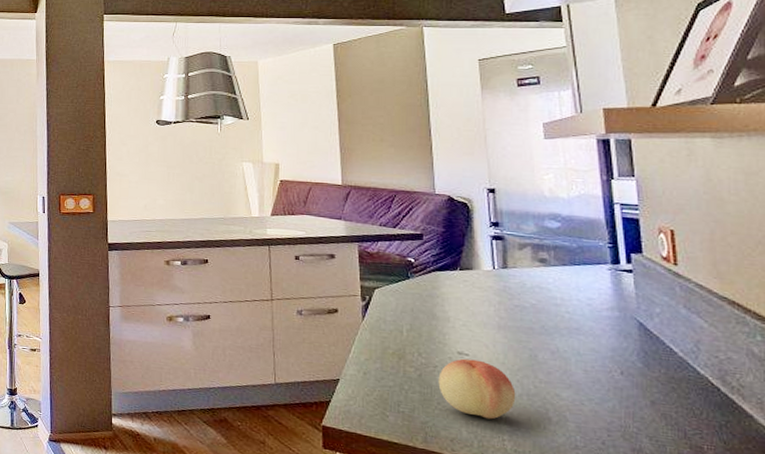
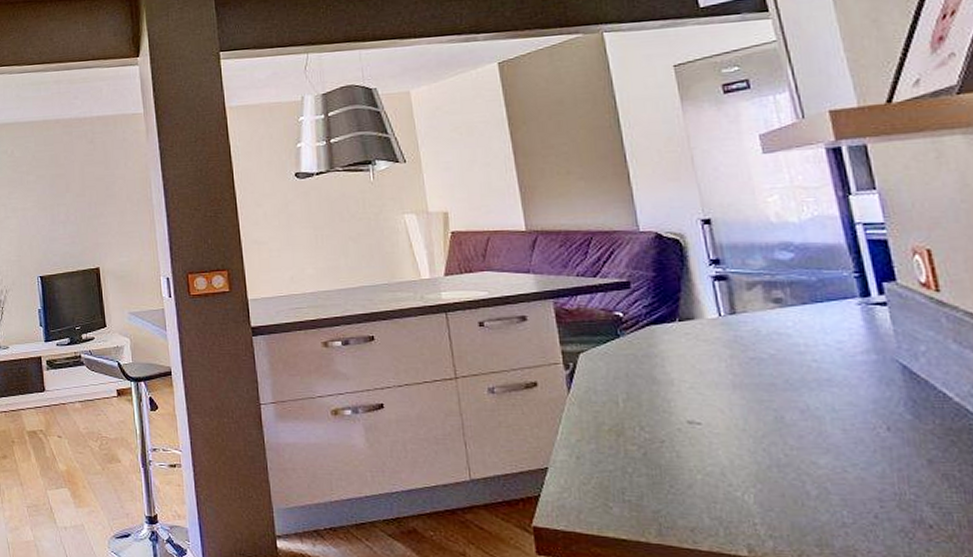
fruit: present [438,358,516,420] -> none [667,428,764,500]

